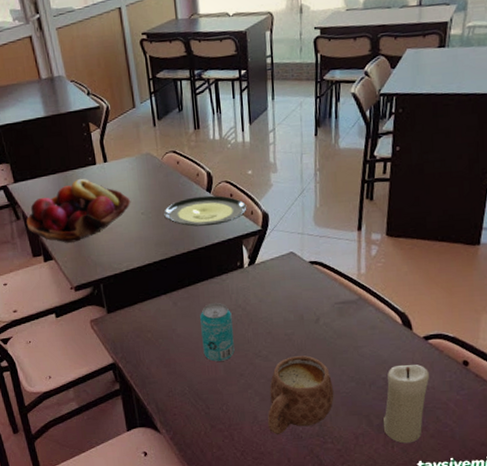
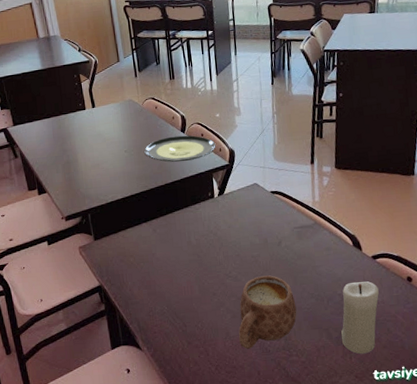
fruit basket: present [26,178,131,243] -> none [23,121,116,178]
beverage can: present [200,302,235,362] -> none [177,228,208,282]

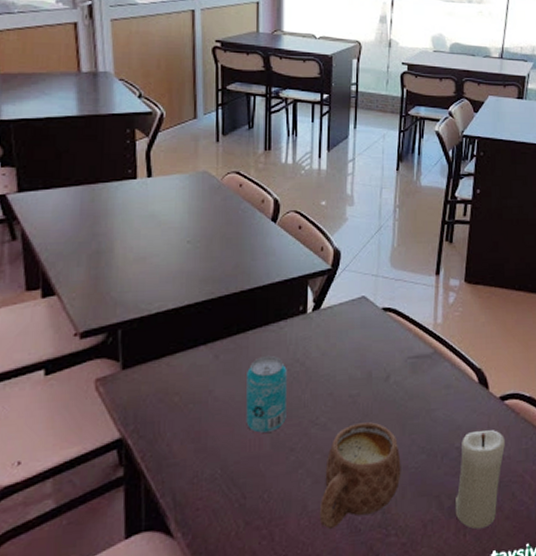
plate: present [144,135,216,162] -> none [216,226,317,261]
beverage can: none [177,228,208,282] -> present [246,355,287,433]

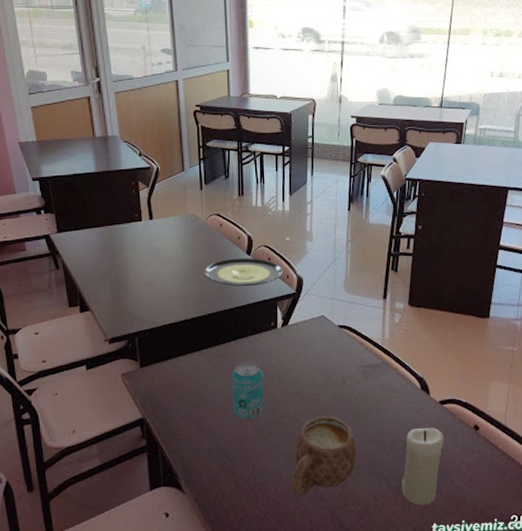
plate: none [216,226,317,261] -> present [204,258,283,286]

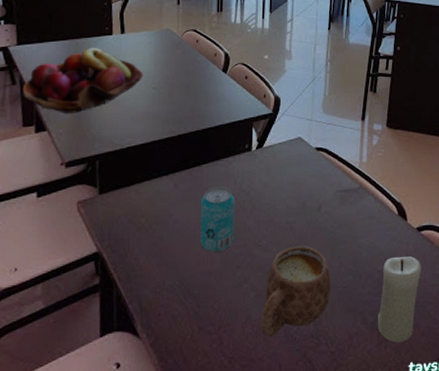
fruit basket: none [65,233,173,295] -> present [22,47,144,113]
plate: present [204,258,283,286] -> none [176,76,261,105]

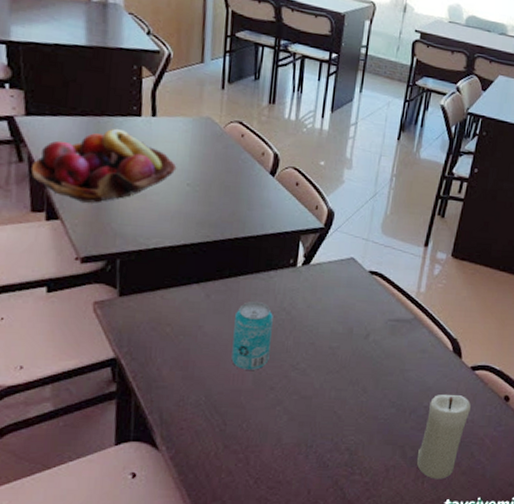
mug: present [260,246,331,337] -> none [291,373,372,462]

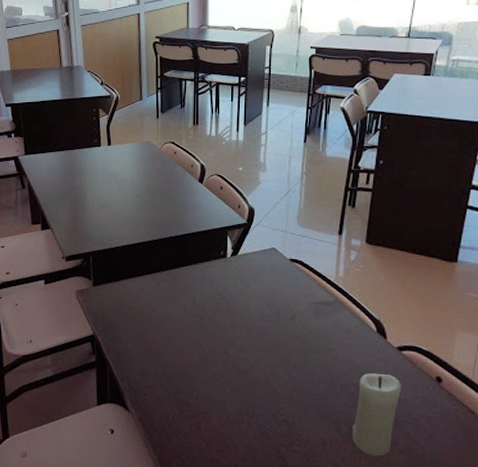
fruit basket: present [30,128,177,203] -> none [30,157,128,215]
beverage can: present [231,301,273,370] -> none [180,287,211,347]

